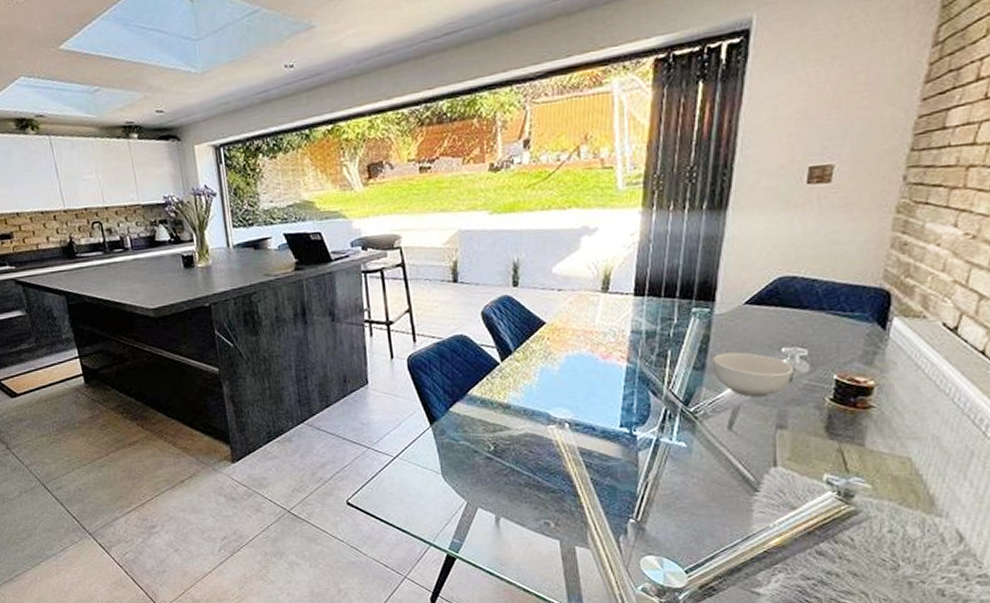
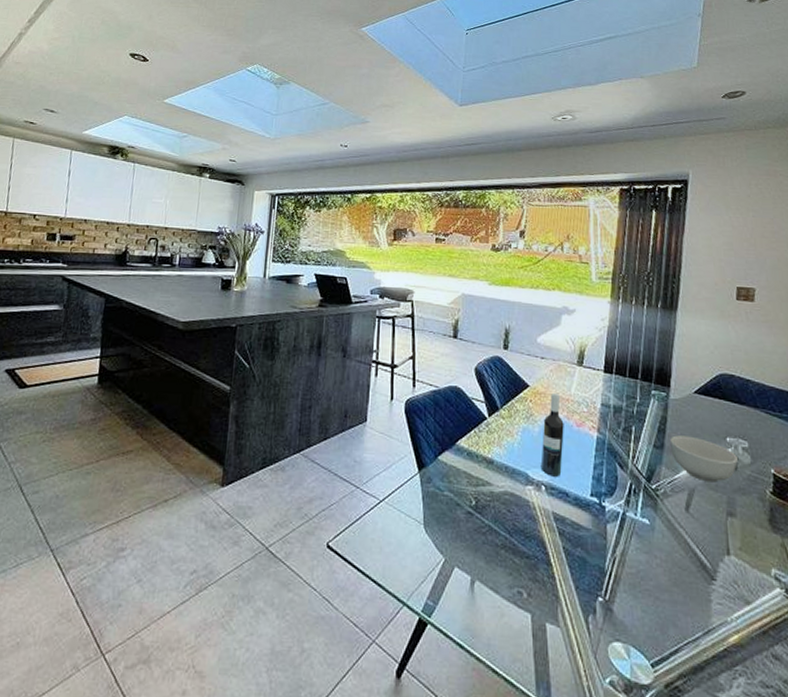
wine bottle: none [562,326,589,413] -> present [540,392,564,477]

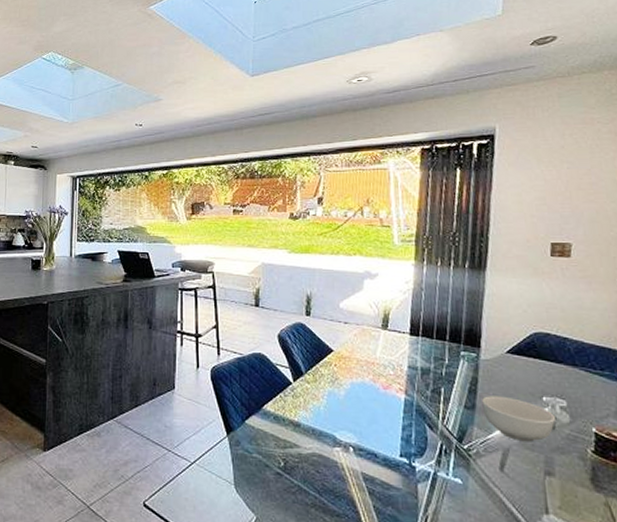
wine bottle: present [540,392,564,477] -> none [347,356,371,439]

